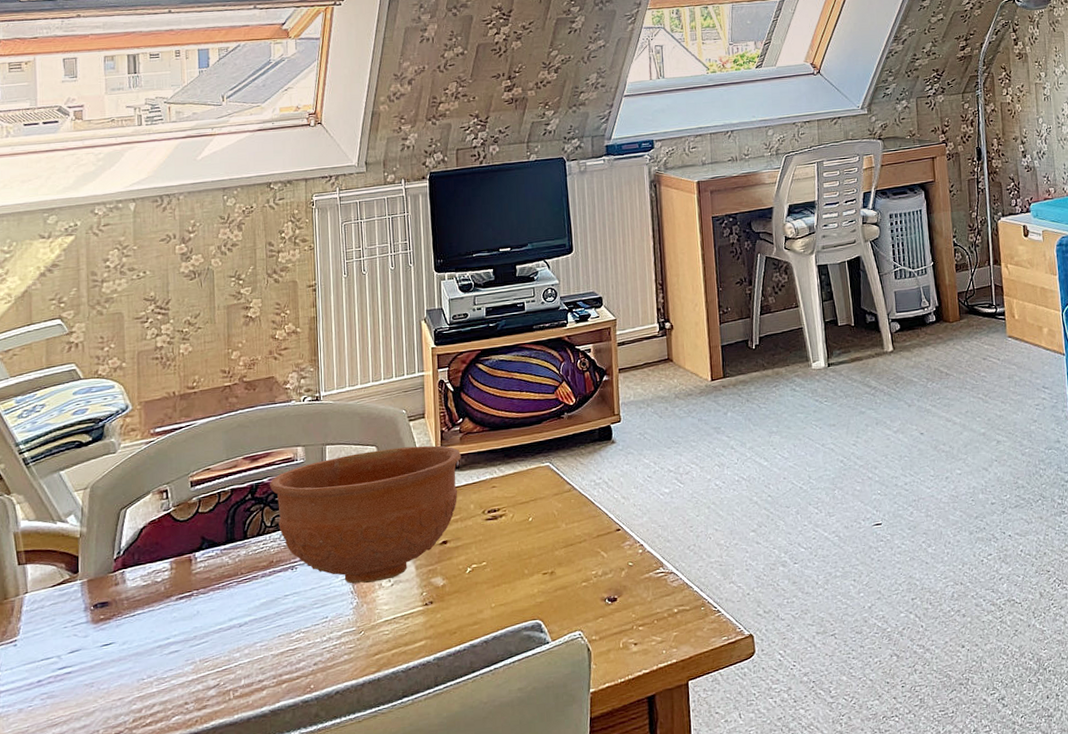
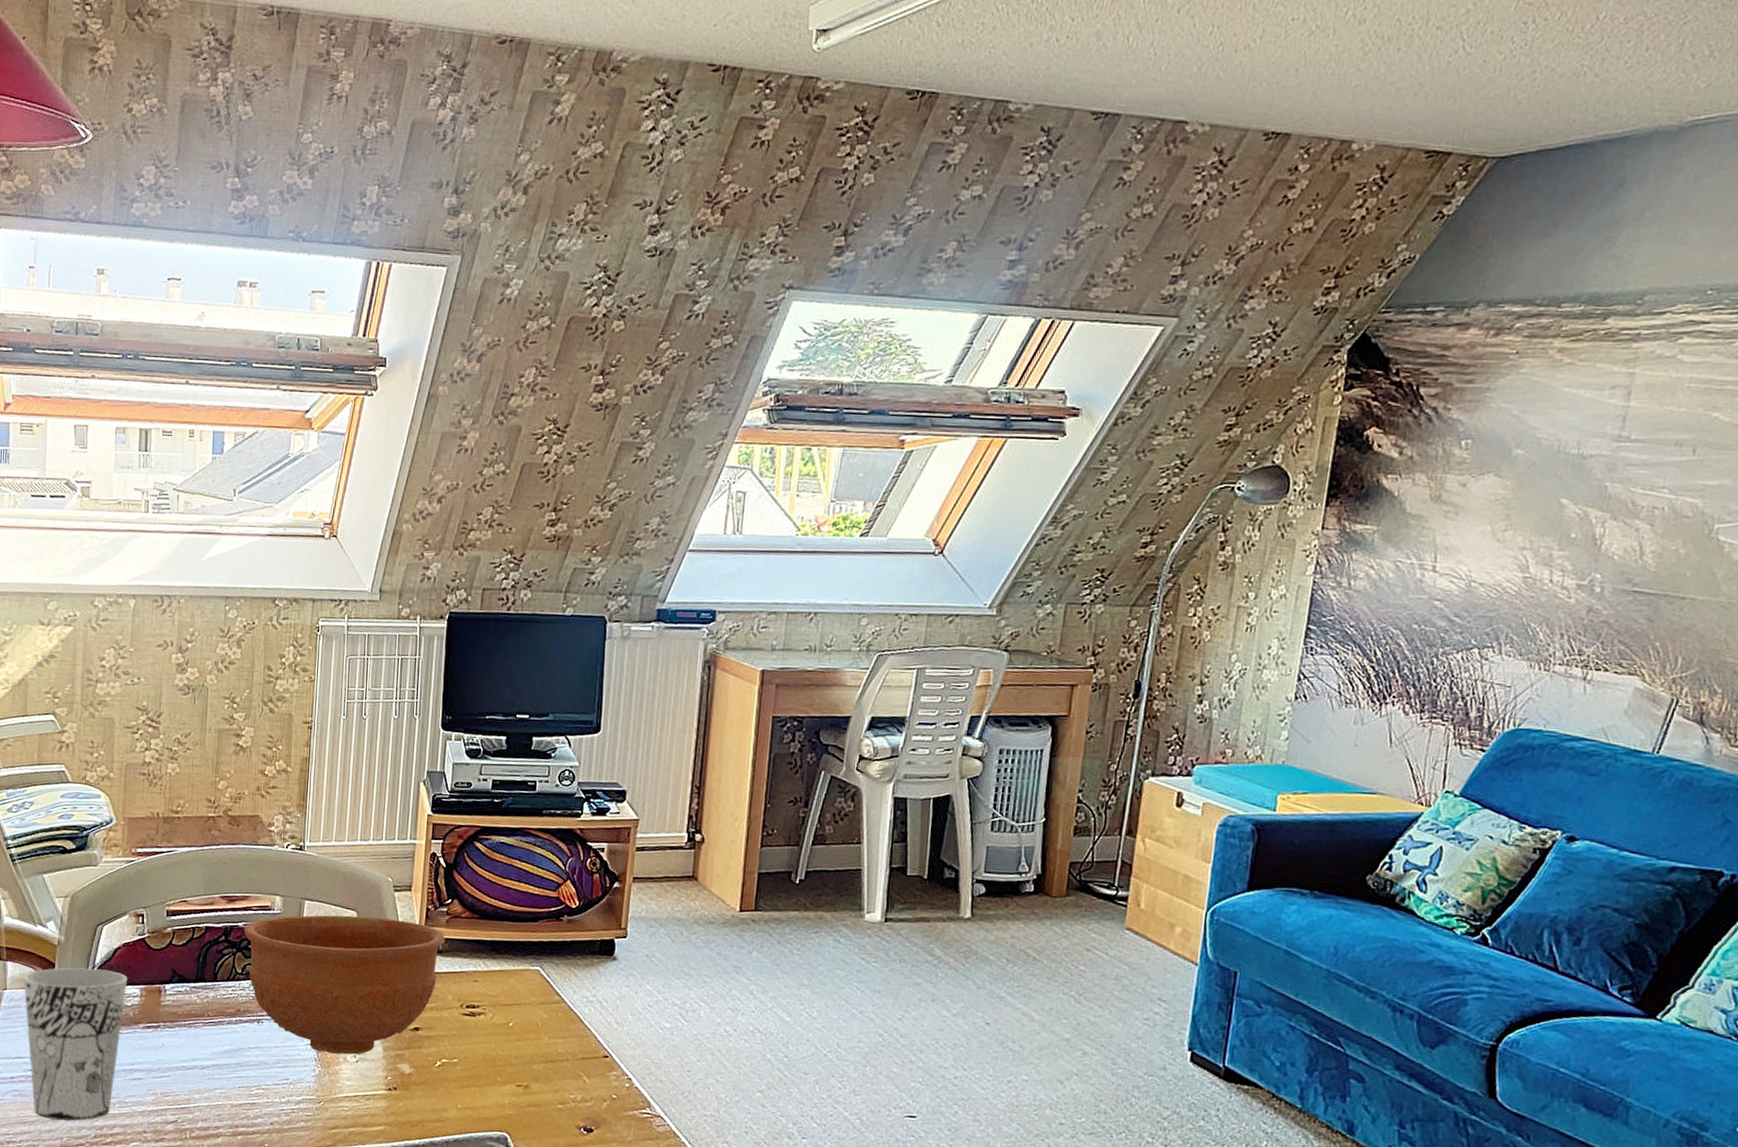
cup: none [45,550,156,715] -> present [23,967,128,1122]

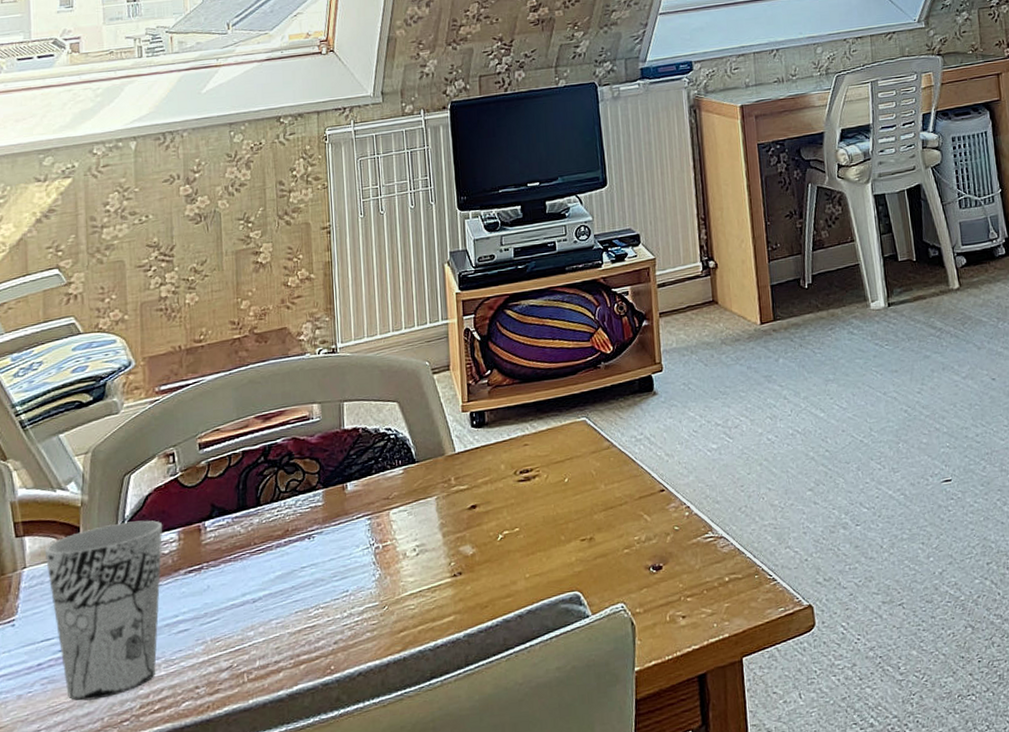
bowl: present [244,915,445,1055] -> none [284,400,490,554]

